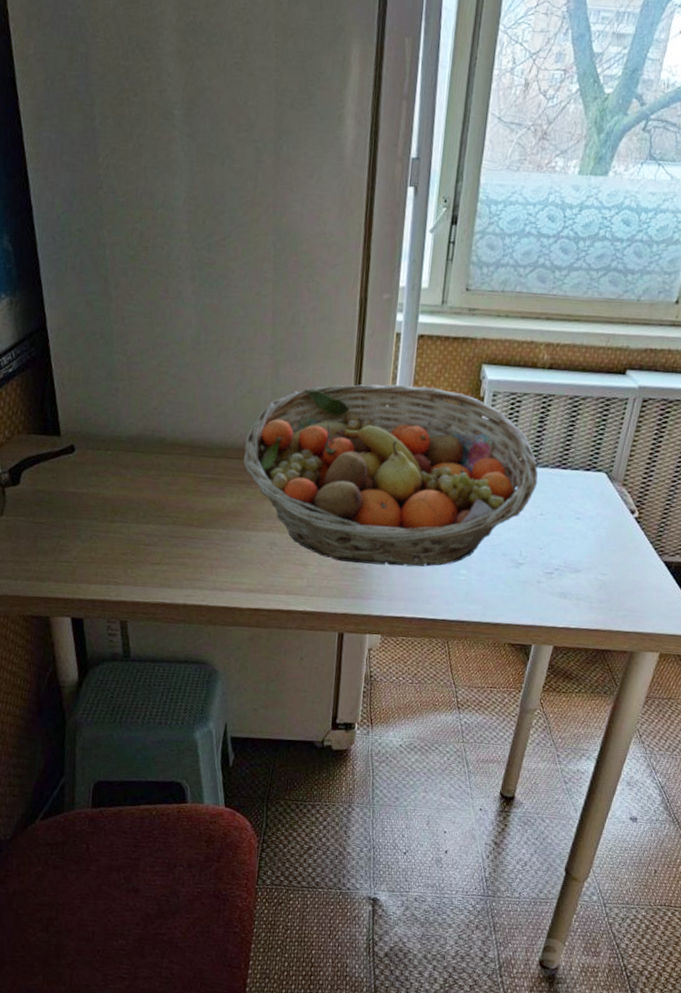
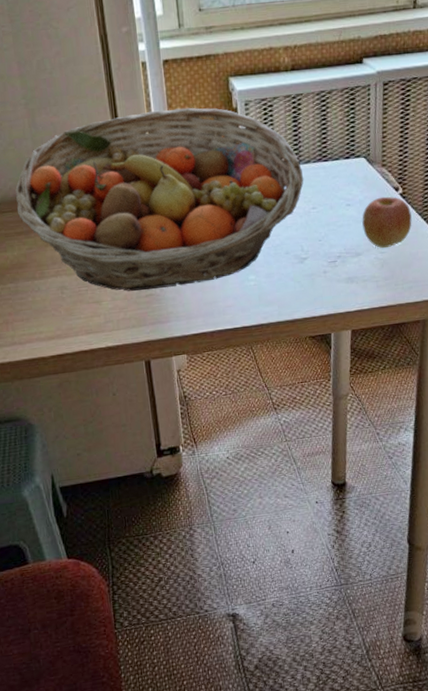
apple: none [588,517,643,570] -> present [362,196,412,249]

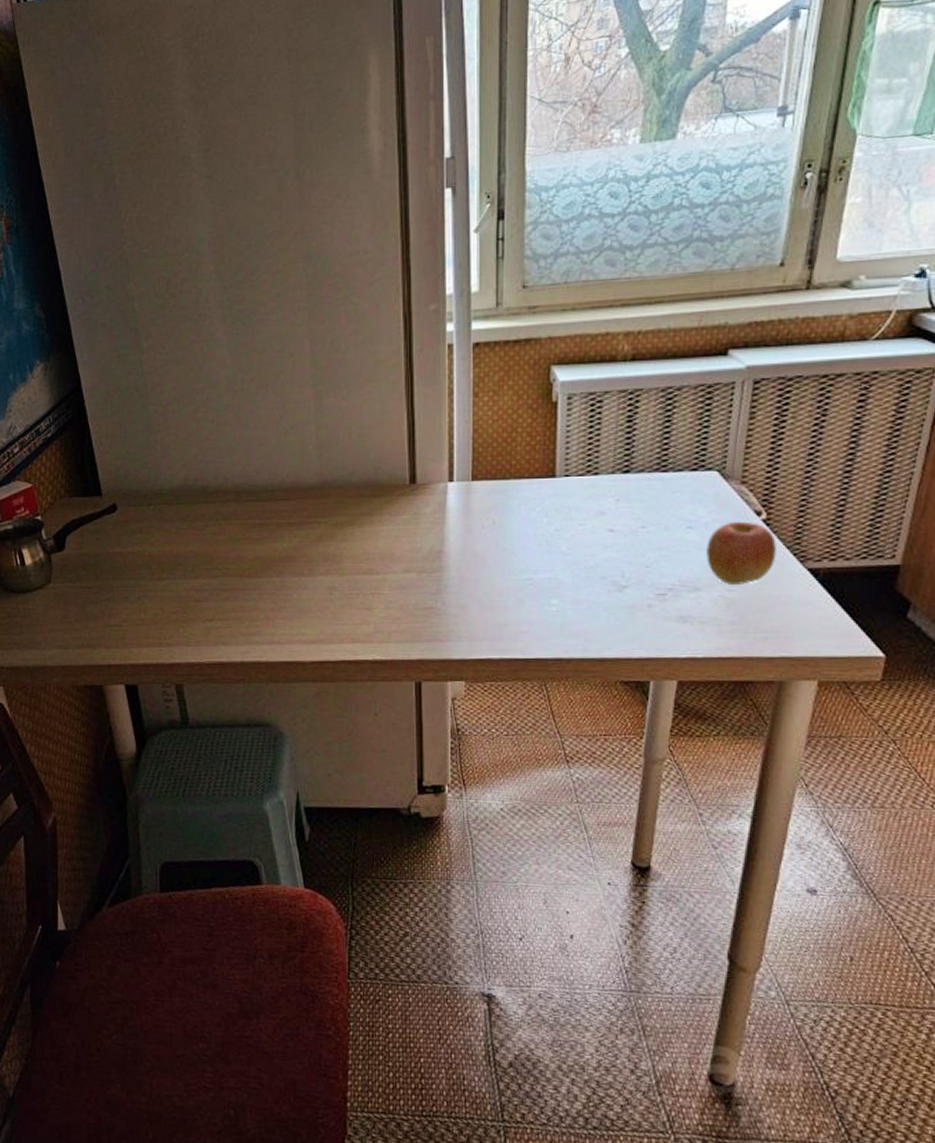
fruit basket: present [15,107,304,291] -> none [292,398,634,602]

